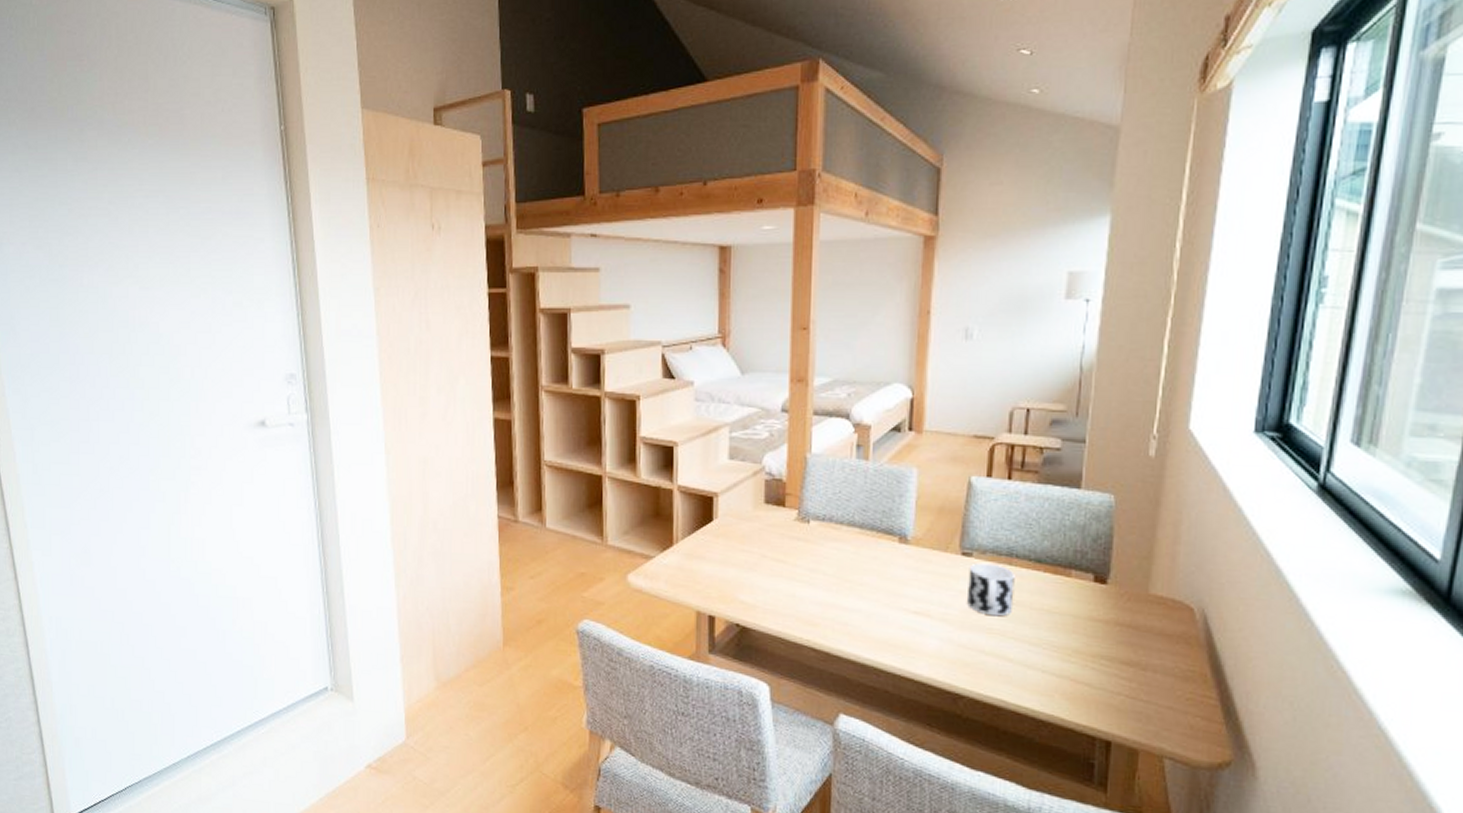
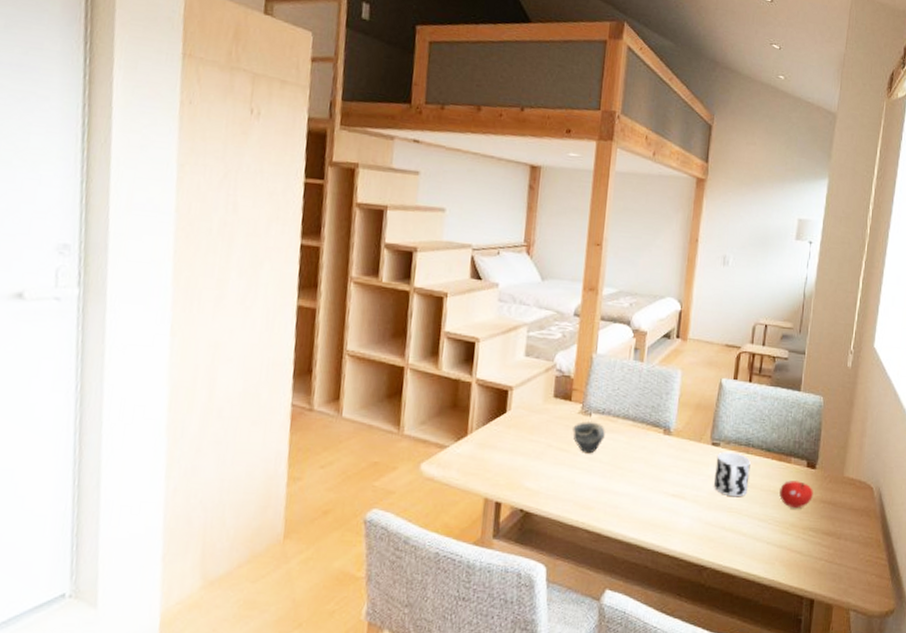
cup: none [789,529,827,565] -> present [573,421,605,454]
fruit: none [1057,598,1105,632] -> present [779,480,813,509]

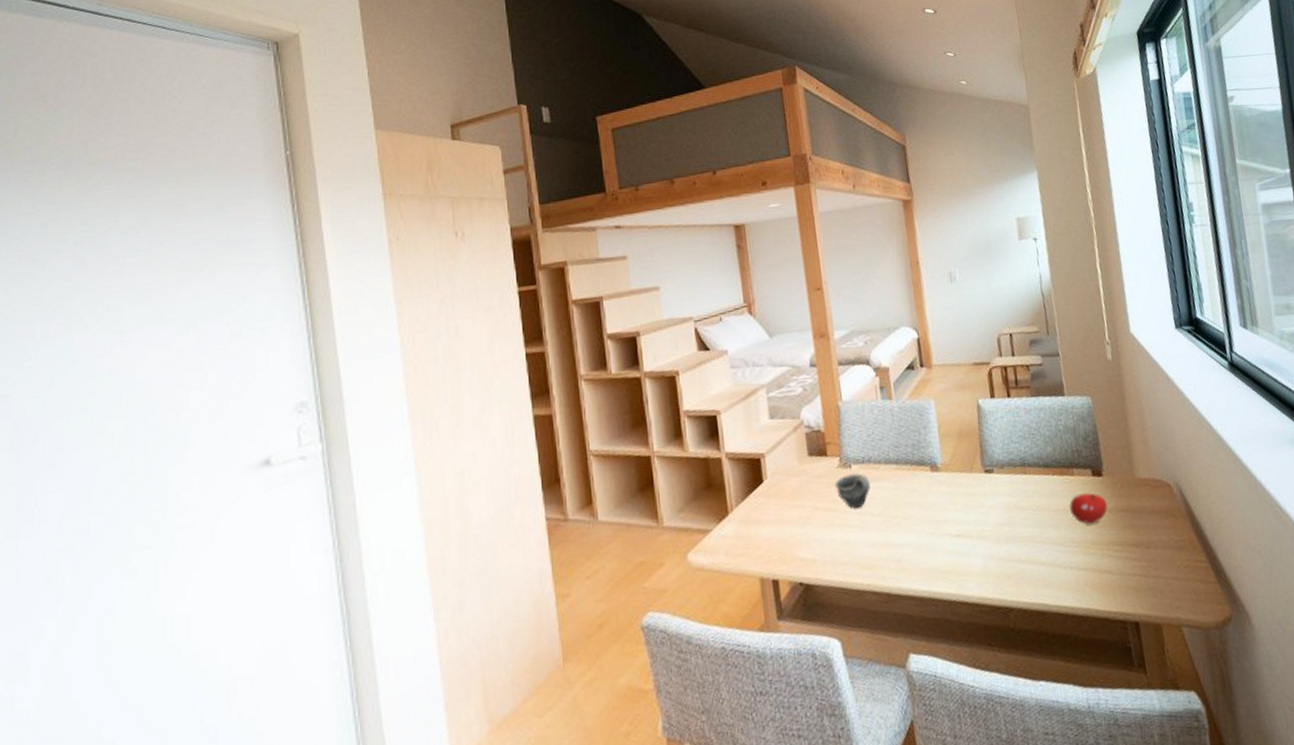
cup: present [714,451,751,498] -> none [993,475,1036,525]

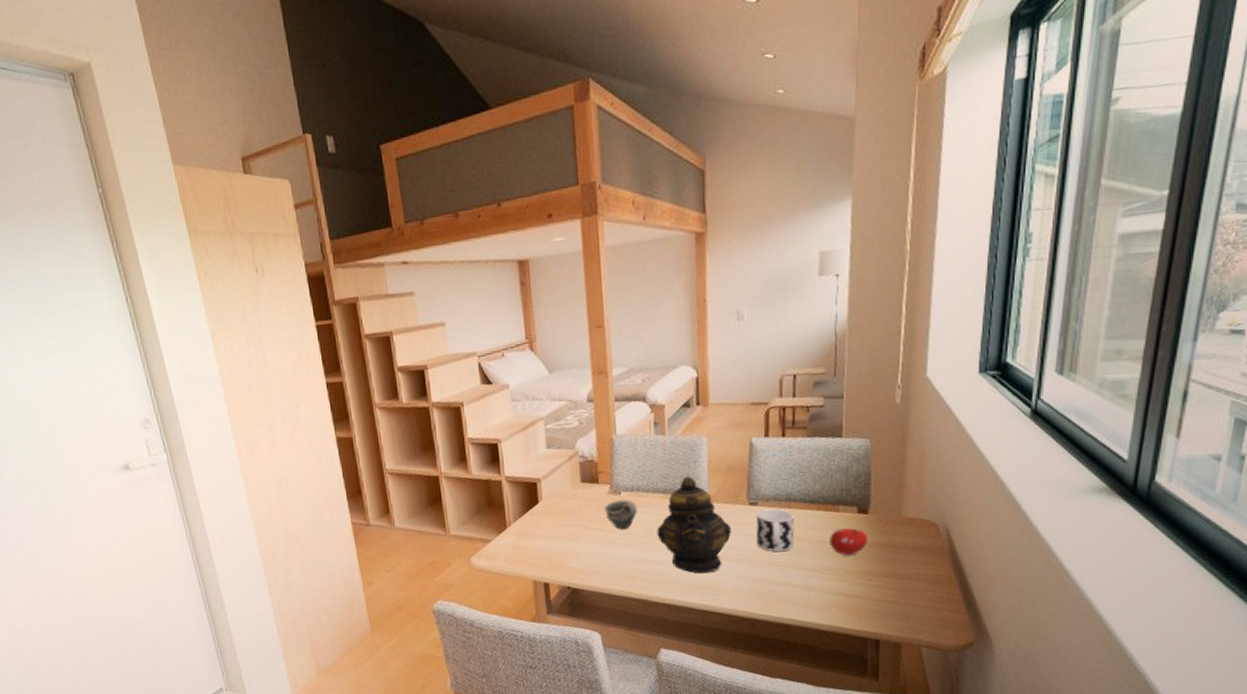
teapot: none [892,443,971,556] -> present [657,475,732,574]
cup: none [993,475,1036,525] -> present [756,509,794,552]

